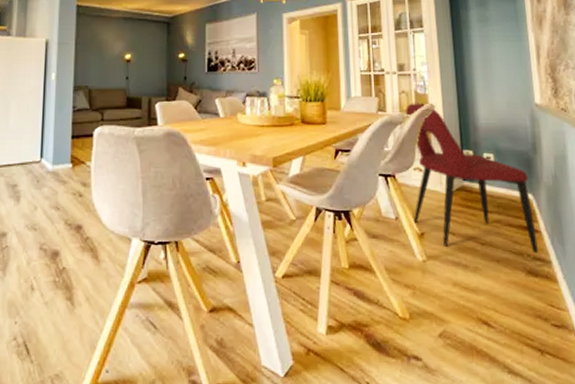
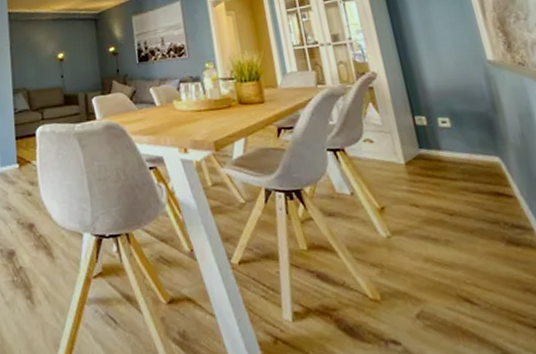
chair: present [406,103,538,253] -> none [346,72,516,220]

